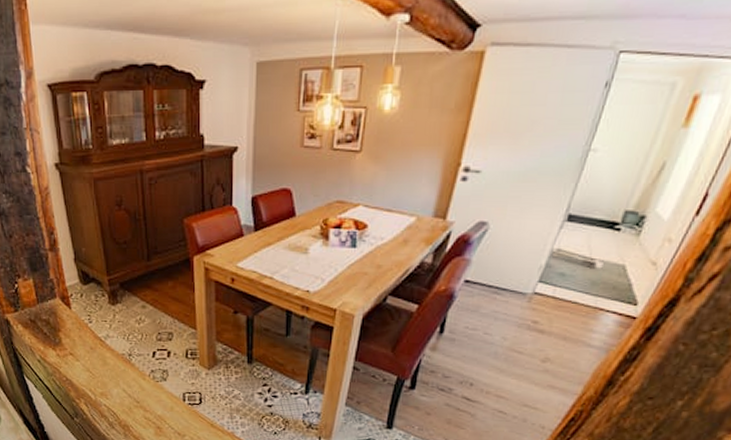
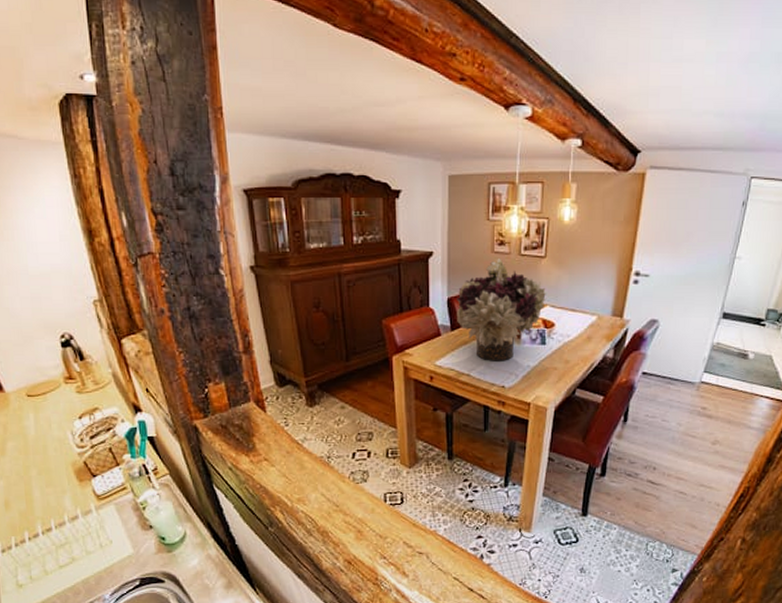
flower arrangement: none [260,154,360,265] -> present [456,259,546,361]

